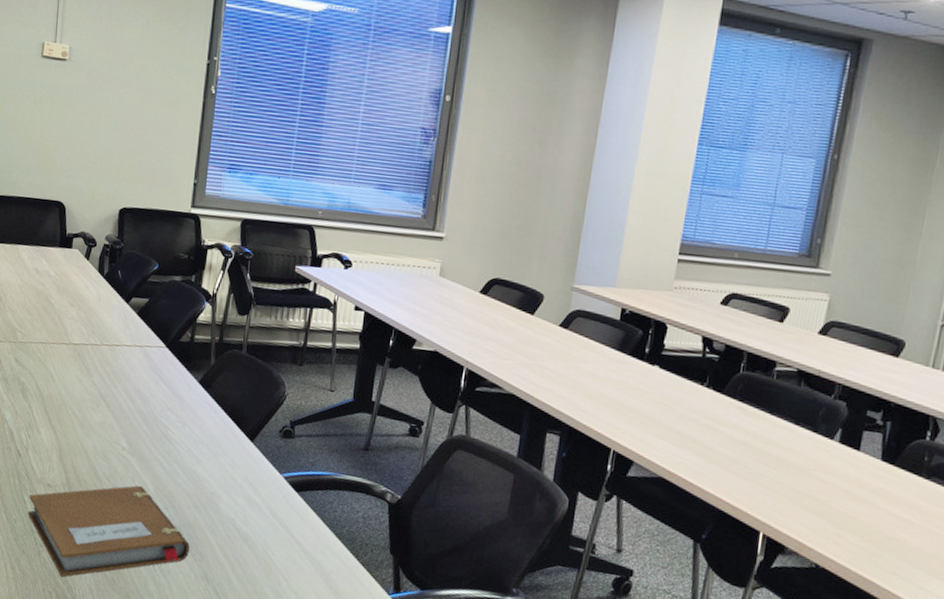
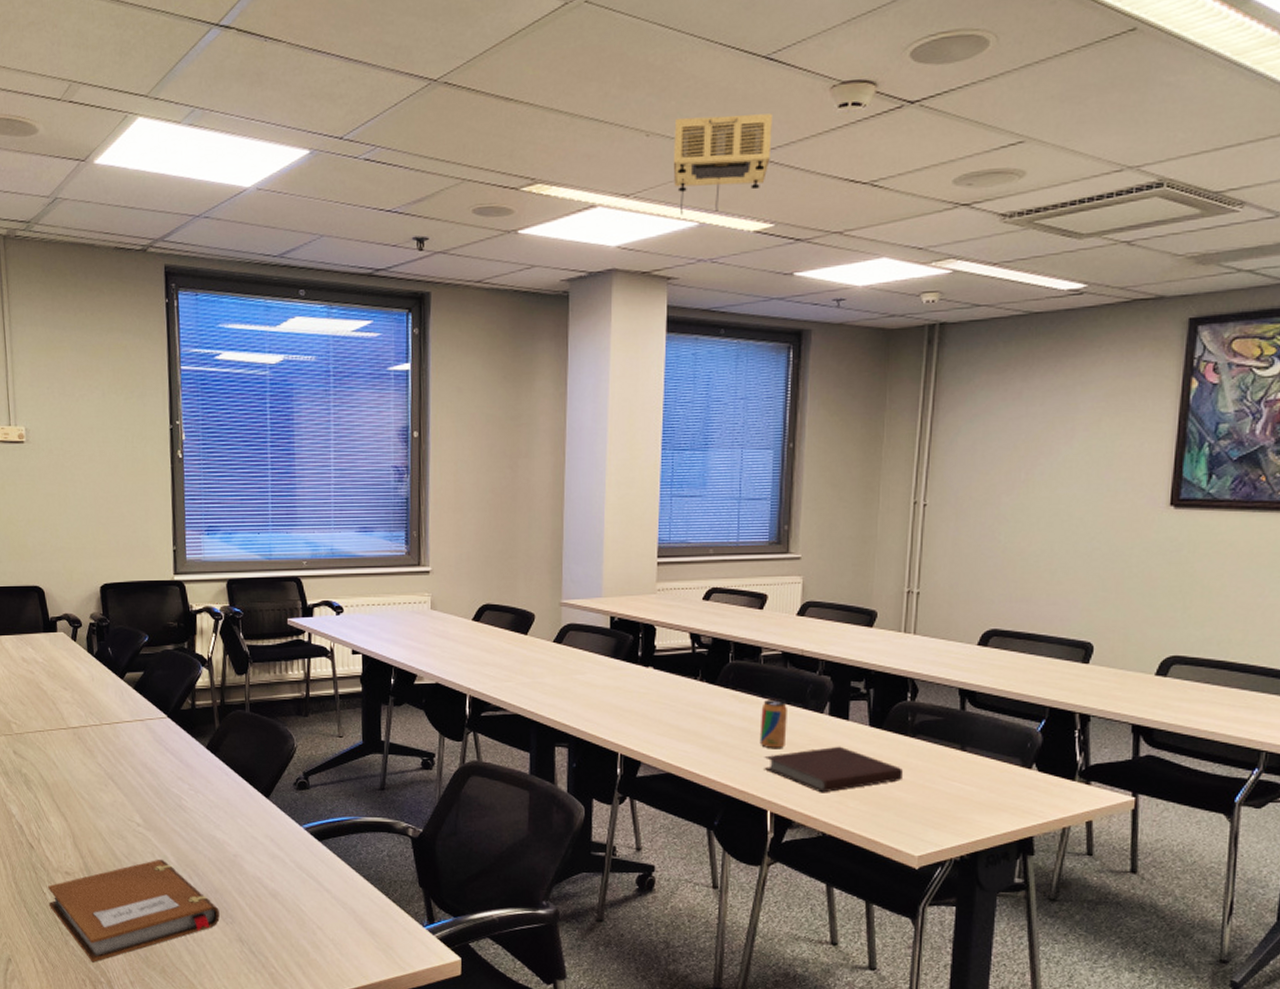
beverage can: none [761,416,796,470] -> present [759,699,787,749]
notebook: none [762,474,911,523] -> present [764,746,903,793]

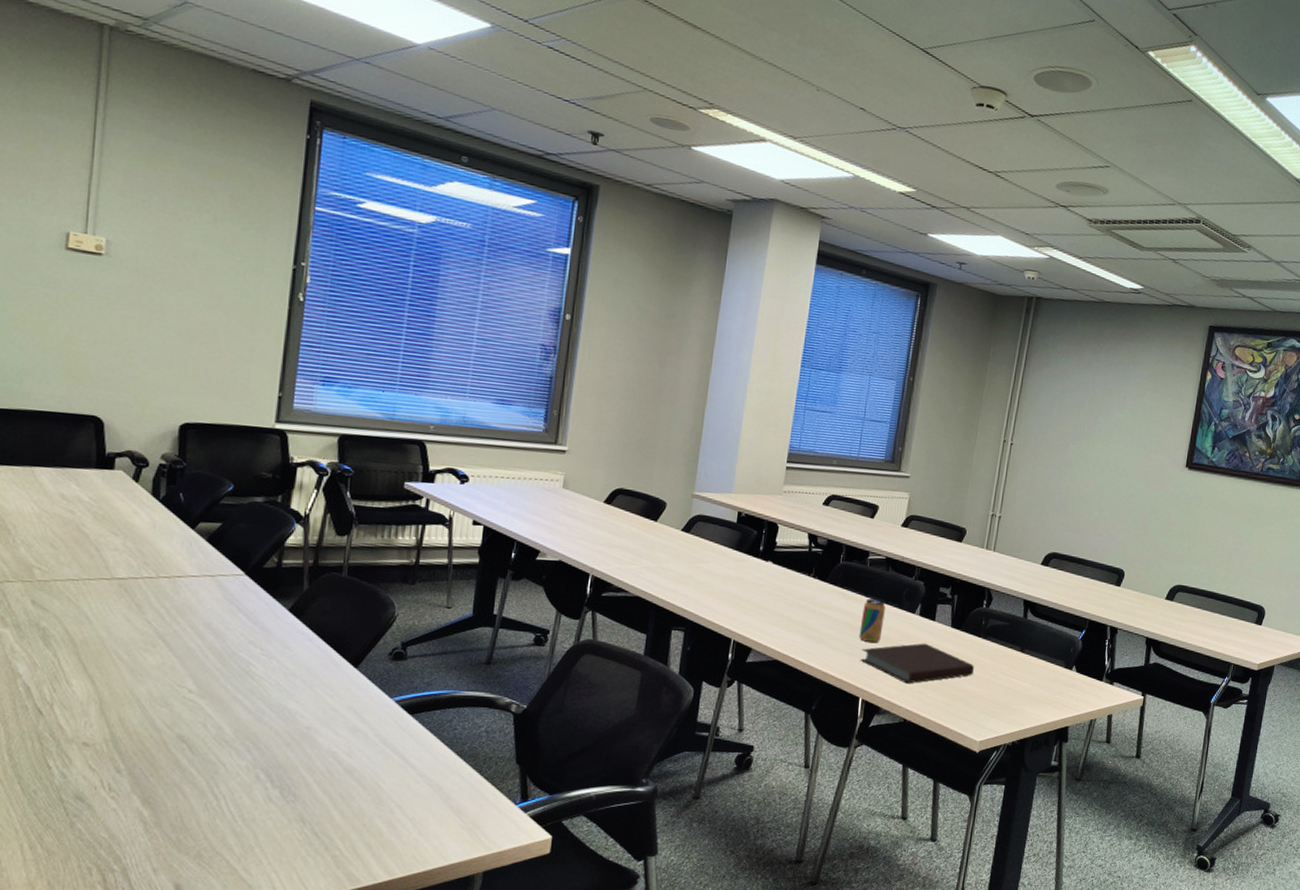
notebook: present [48,859,220,963] -> none [53,730,280,848]
projector: present [673,113,772,216] -> none [836,82,923,169]

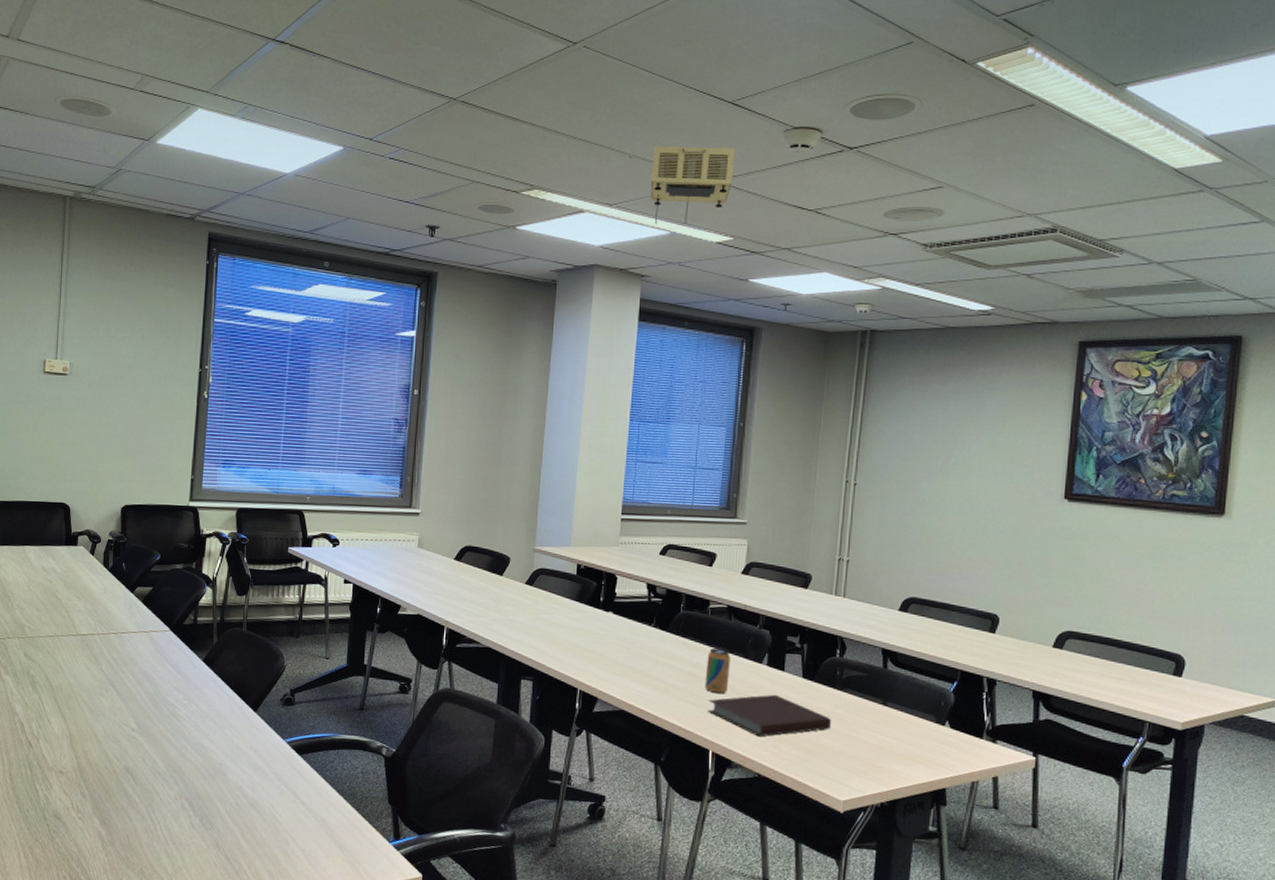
projector: none [836,82,923,169] -> present [650,146,735,225]

